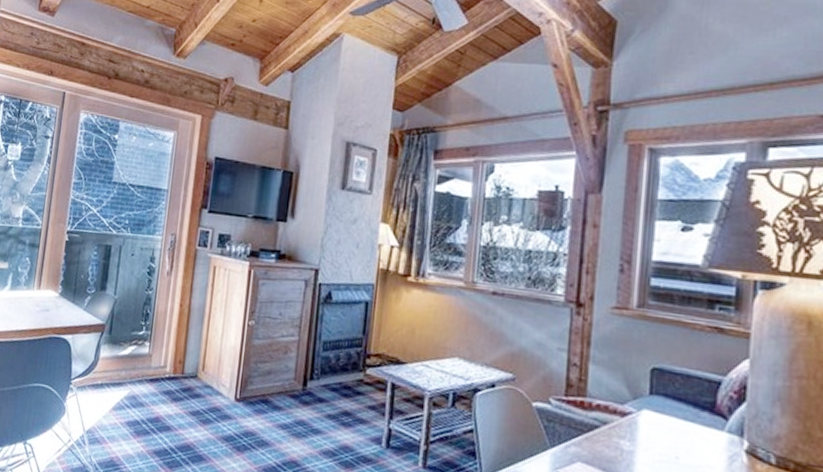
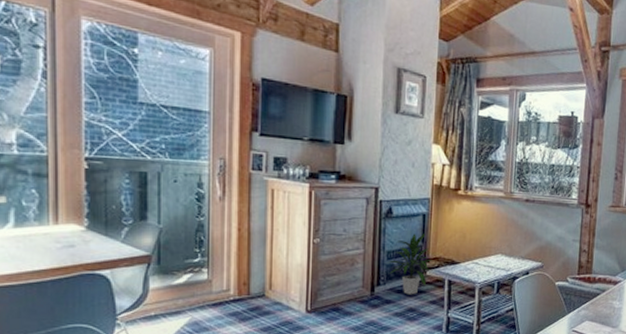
indoor plant: none [322,323,375,396] -> present [387,233,434,295]

